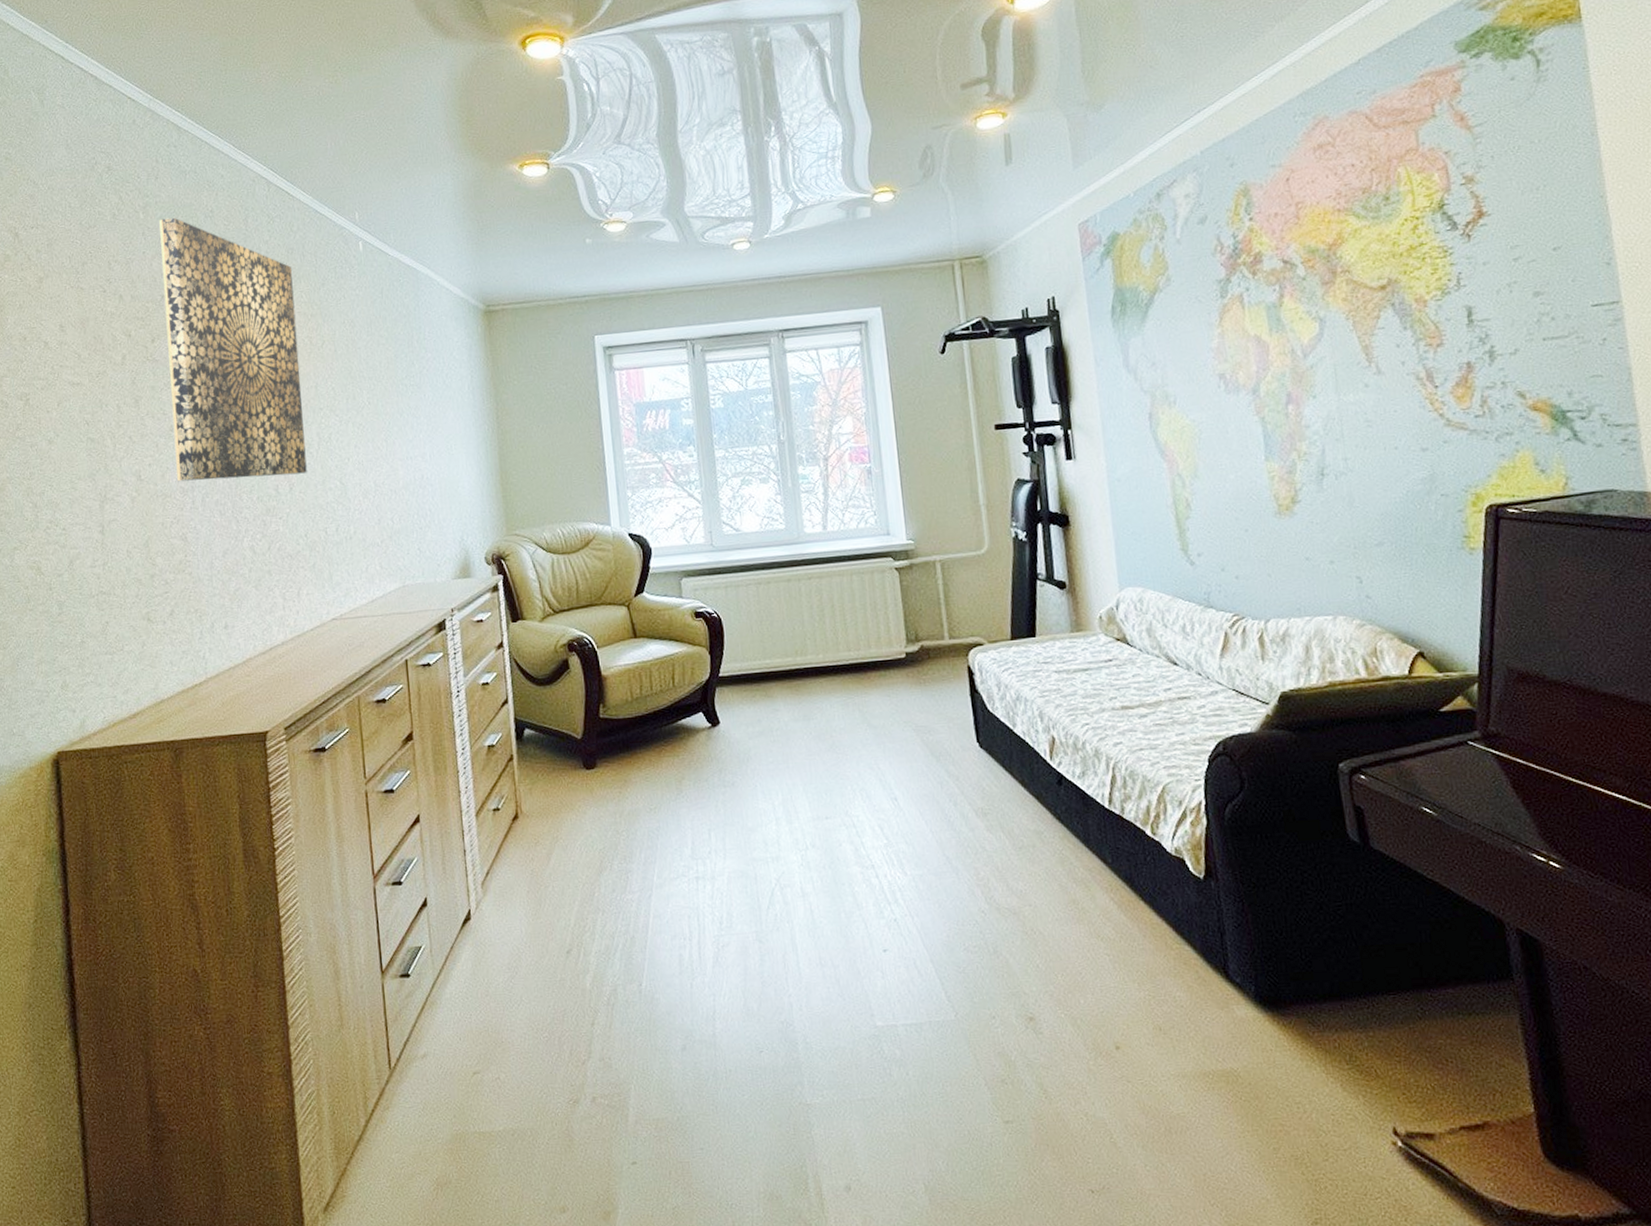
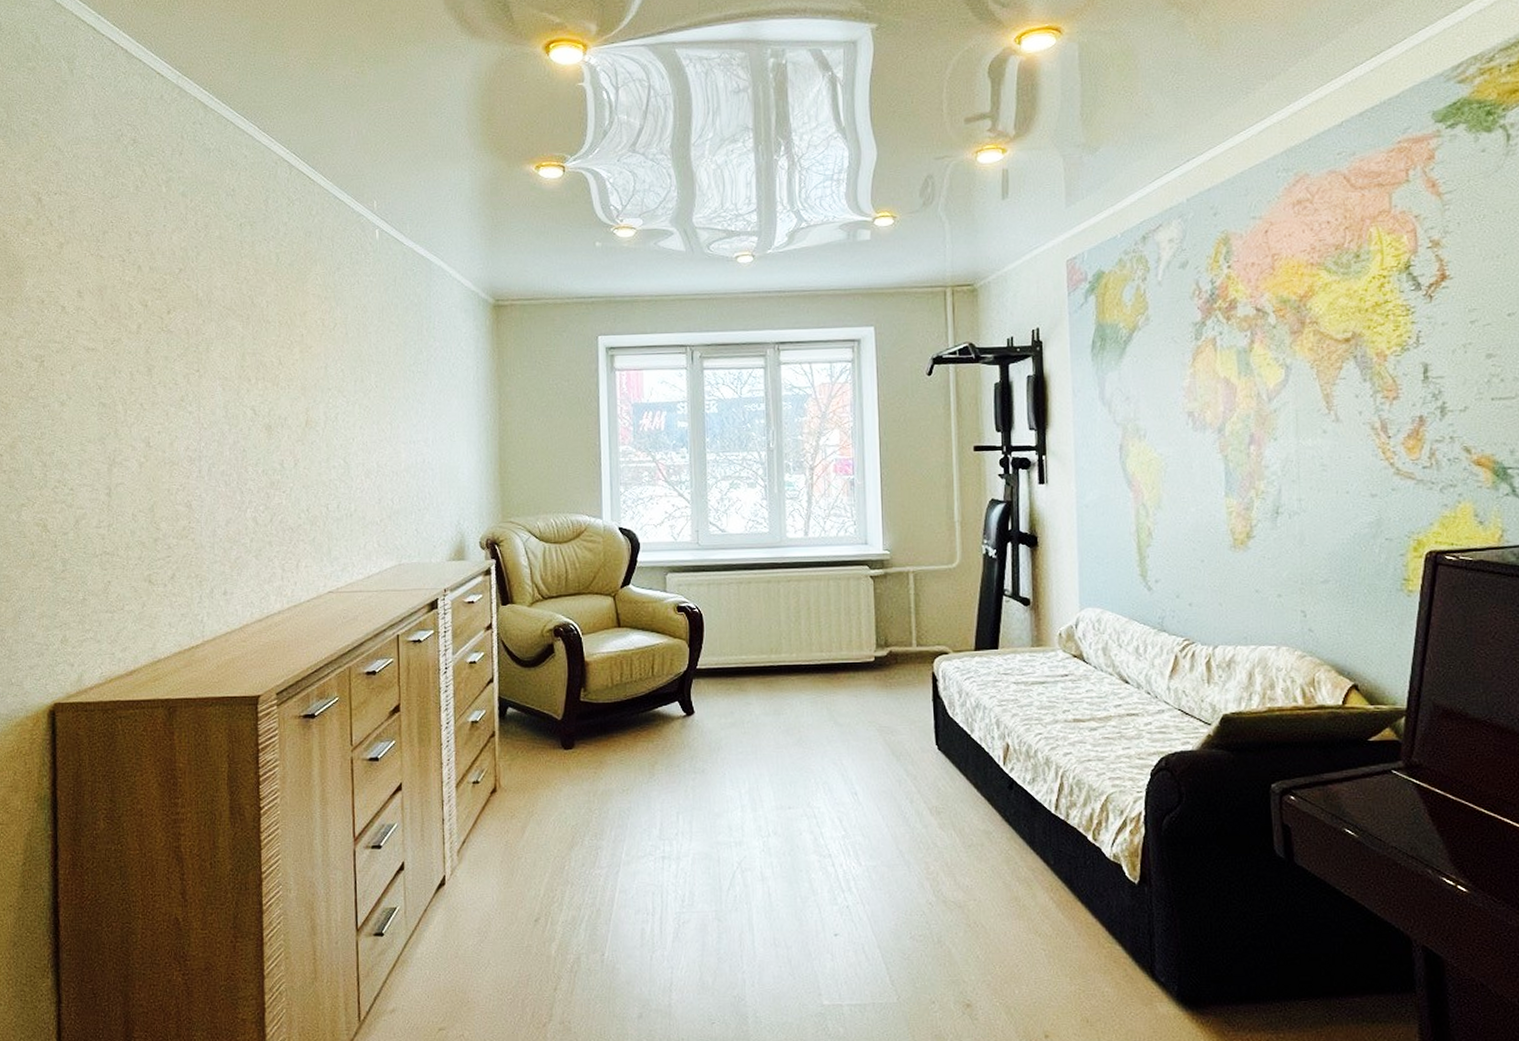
wall art: present [159,217,307,482] -> none [181,193,312,451]

